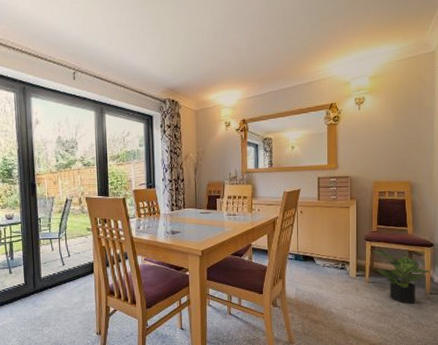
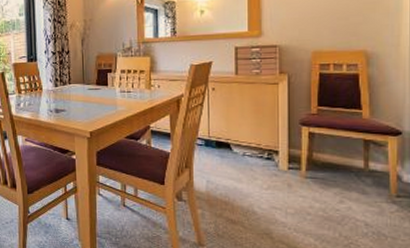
potted plant: present [372,250,430,304] -> none [310,137,397,208]

